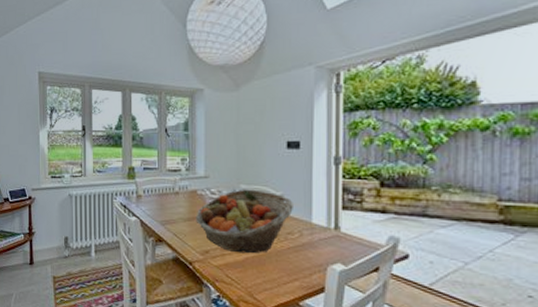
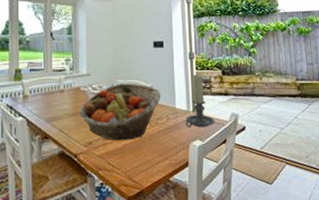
candle holder: none [324,184,365,250] -> present [186,74,215,128]

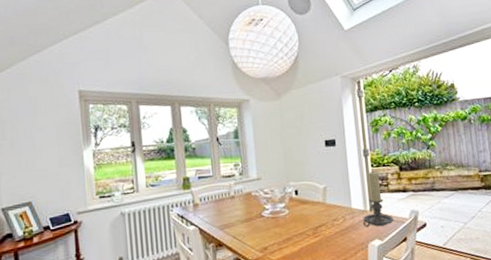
fruit basket: present [79,83,161,141] -> none [252,185,336,245]

